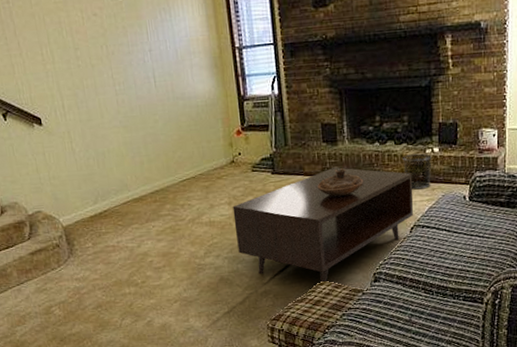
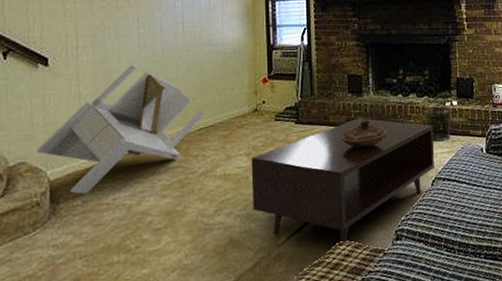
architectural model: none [47,121,187,238] -> present [36,64,206,194]

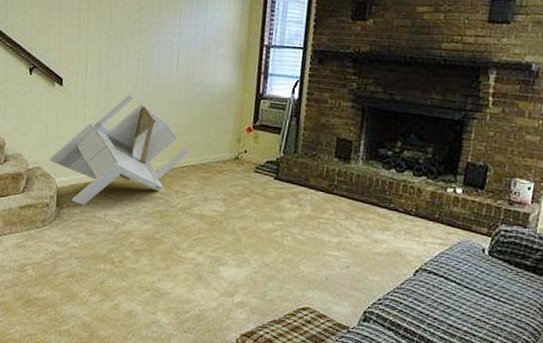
coffee table: present [251,118,435,244] -> none [223,186,427,309]
decorative bowl: present [341,119,387,149] -> none [319,188,372,220]
waste bin: present [424,106,451,142] -> none [419,189,453,231]

